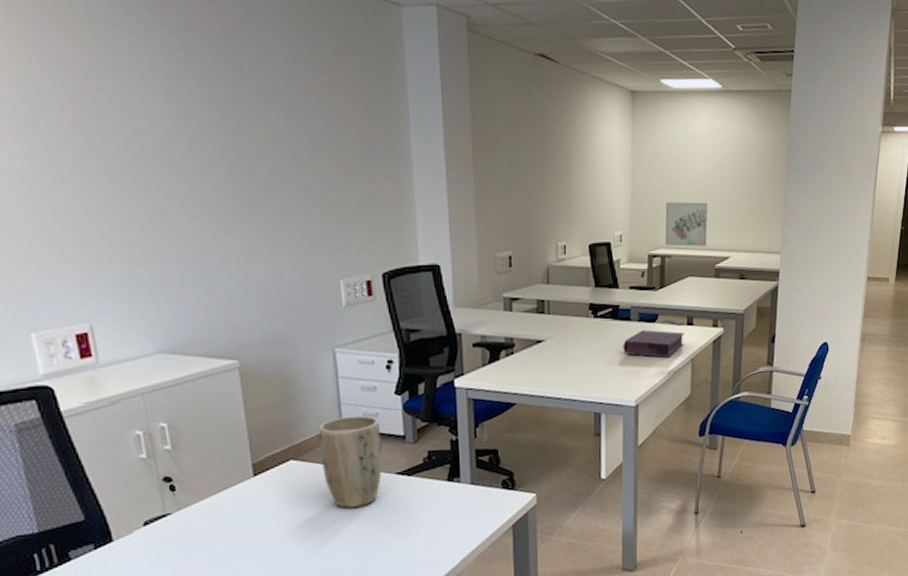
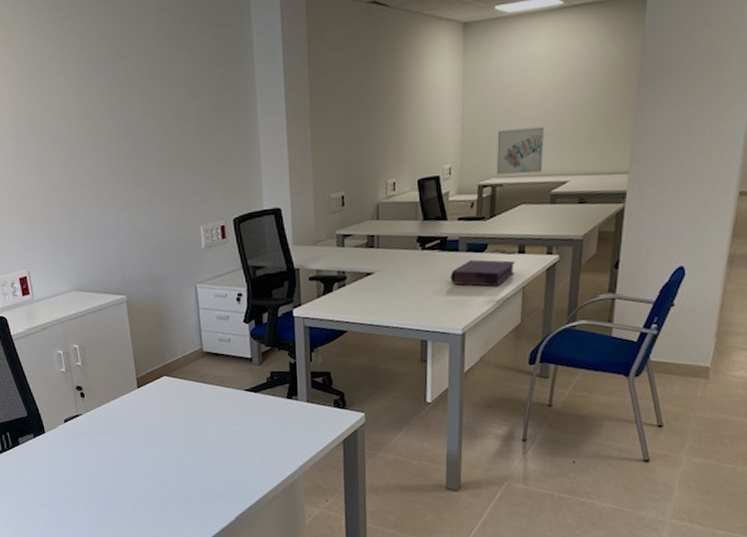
plant pot: present [318,415,383,508] -> none [184,340,234,417]

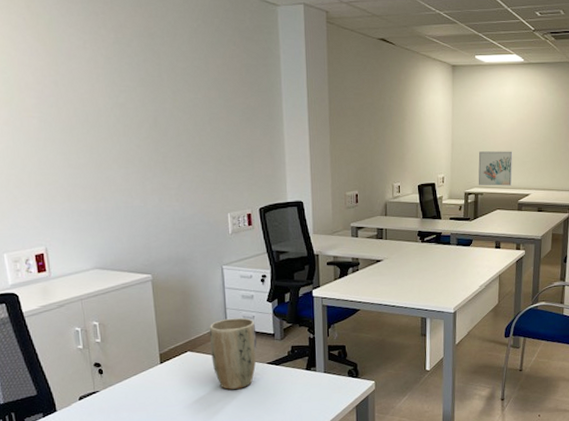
plant pot: none [184,340,234,417] -> present [209,317,257,390]
book: present [450,248,518,286] -> none [444,243,495,274]

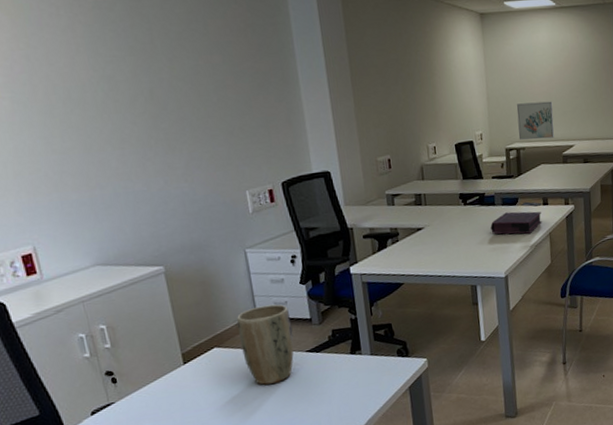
book: none [444,243,495,274] -> present [490,201,542,234]

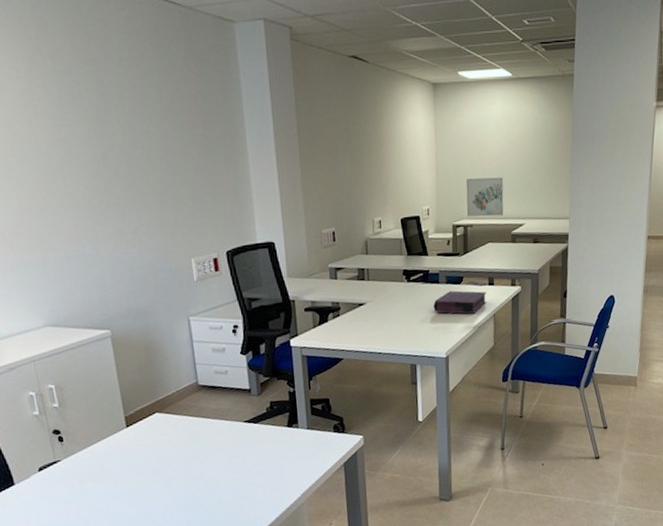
plant pot: present [236,304,294,385] -> none [178,373,233,452]

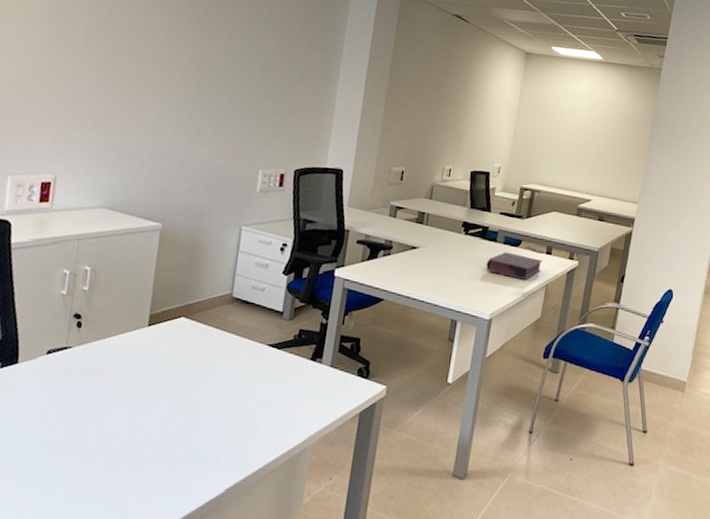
wall art: present [466,177,504,217] -> none [536,146,579,188]

